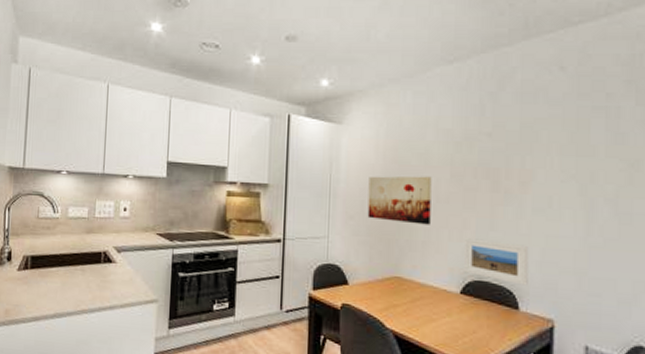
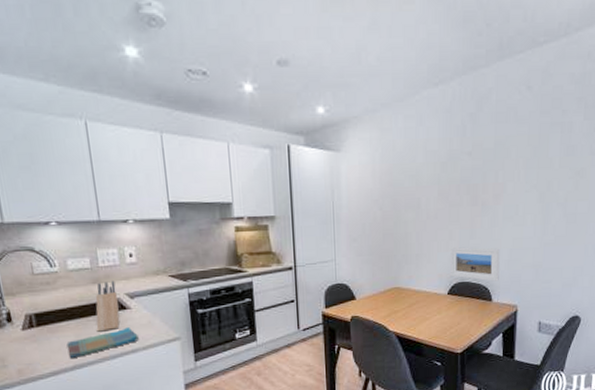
dish towel: none [52,281,118,307] -> present [66,327,139,359]
knife block: none [81,232,107,283] -> present [95,281,120,332]
wall art: present [367,176,432,225] -> none [368,196,422,240]

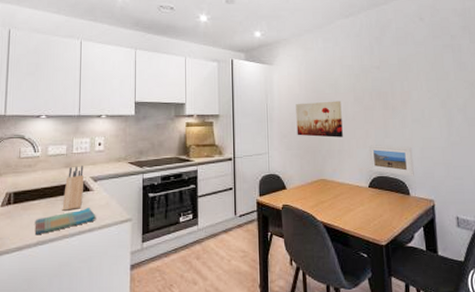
wall art: none [368,196,422,240] -> present [296,101,343,138]

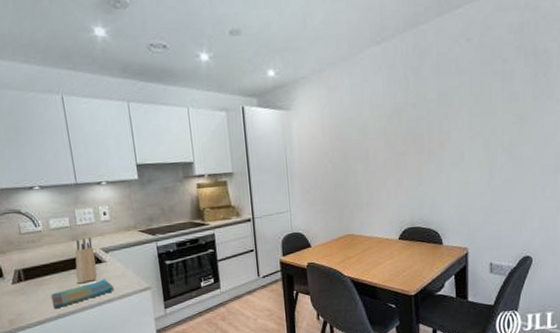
wall art: present [296,101,343,138] -> none [319,147,372,190]
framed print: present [367,144,414,177] -> none [398,193,448,226]

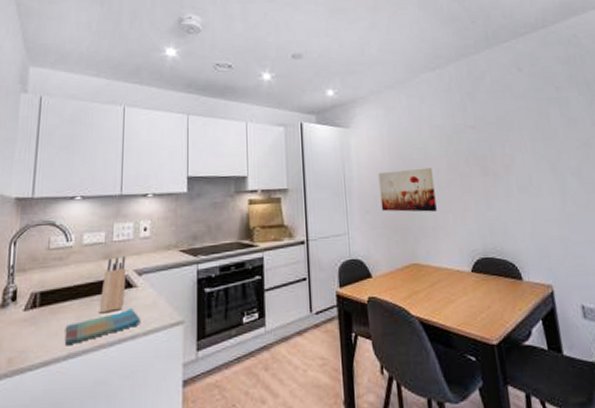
wall art: none [319,147,372,190] -> present [378,167,437,212]

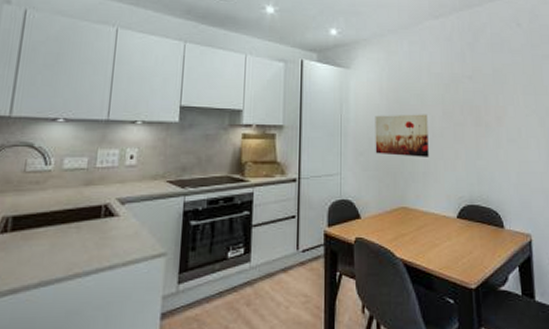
dish towel: present [64,308,140,346] -> none [36,238,120,274]
knife block: present [99,256,127,314] -> none [76,184,109,242]

